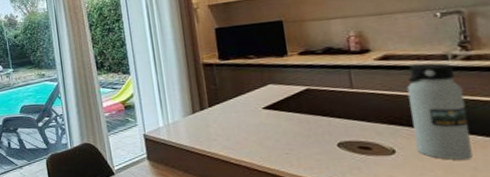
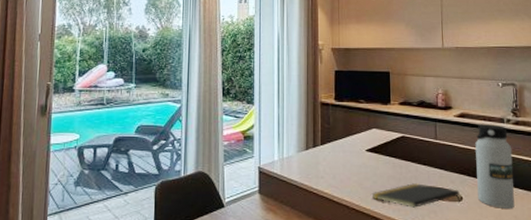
notepad: none [275,138,393,165] -> present [371,183,460,208]

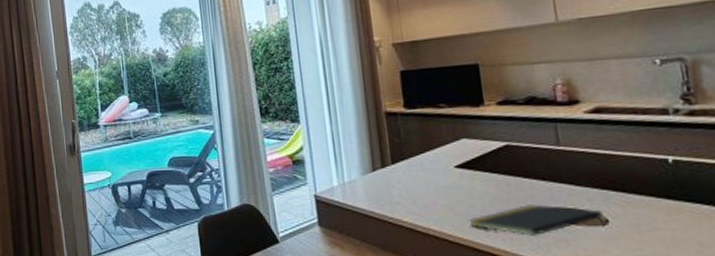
water bottle: present [475,124,515,209] -> none [622,118,698,233]

